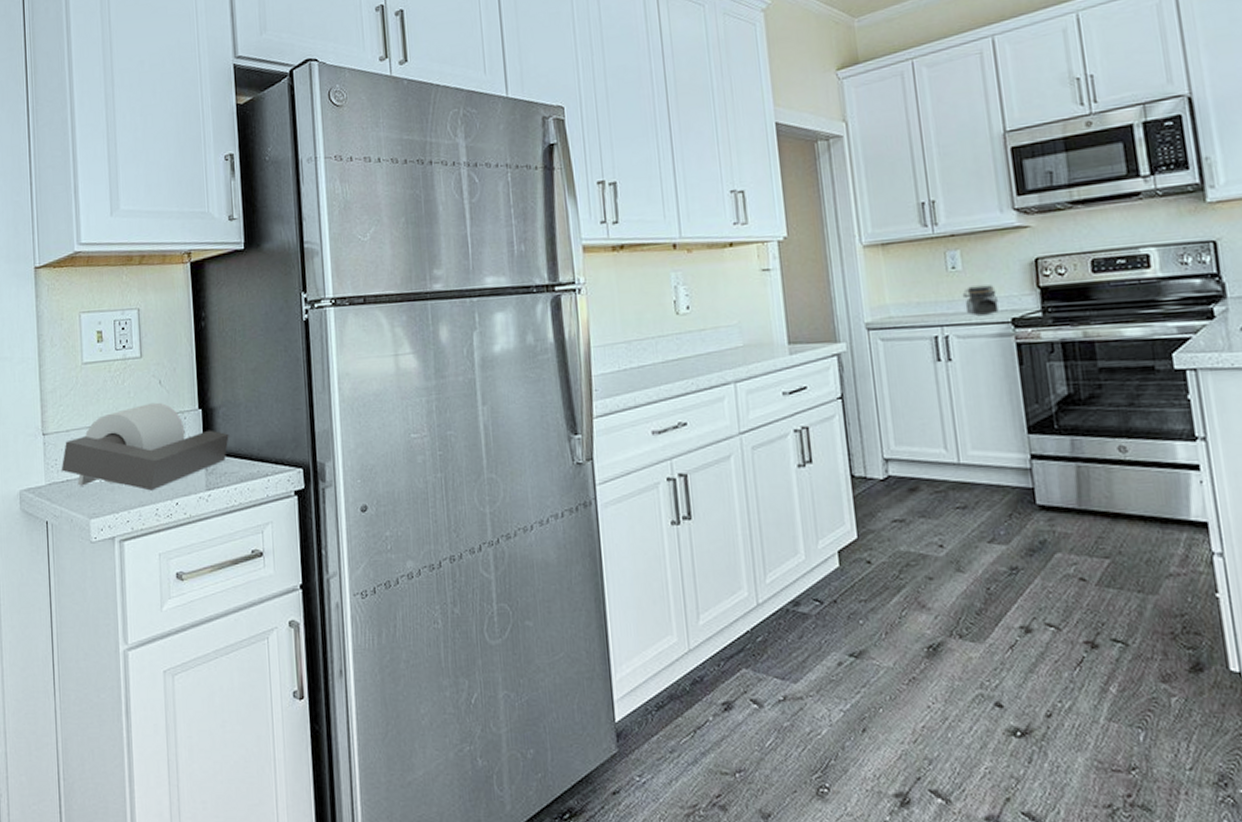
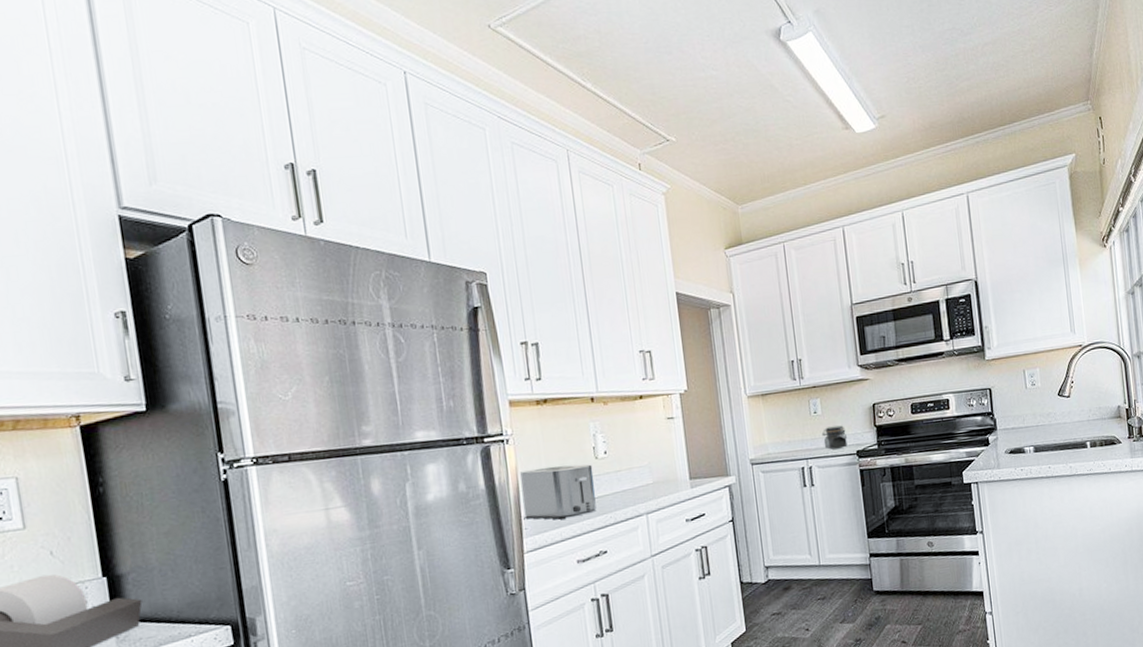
toaster: none [591,320,676,382] -> present [519,464,597,520]

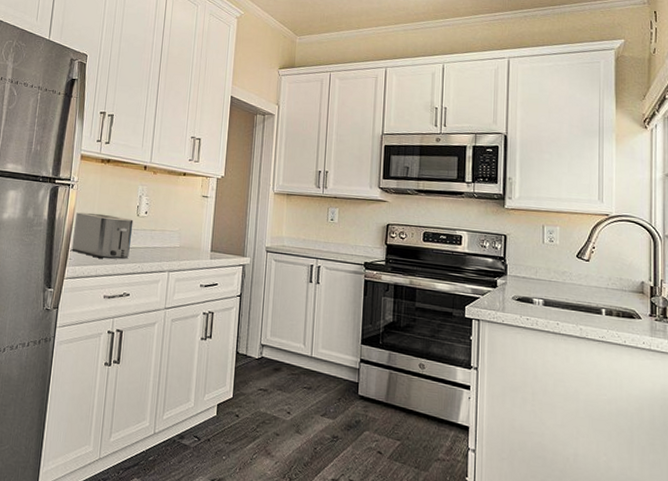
jar: present [821,425,848,450] -> none [334,235,358,257]

